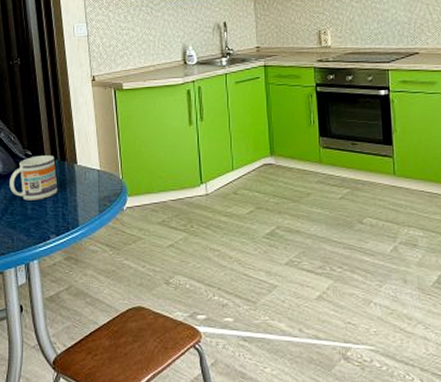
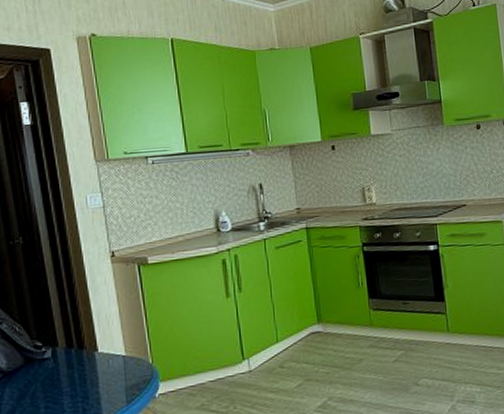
mug: present [9,155,58,201] -> none [16,344,76,399]

